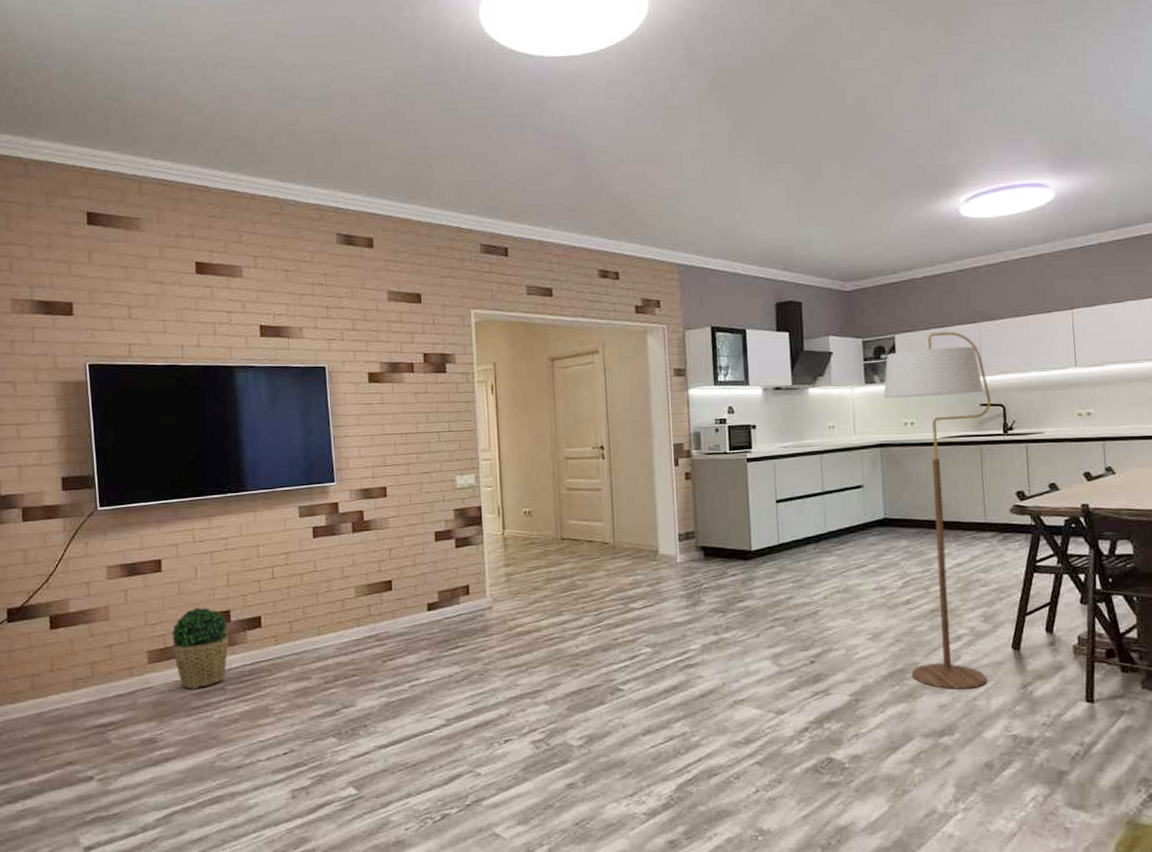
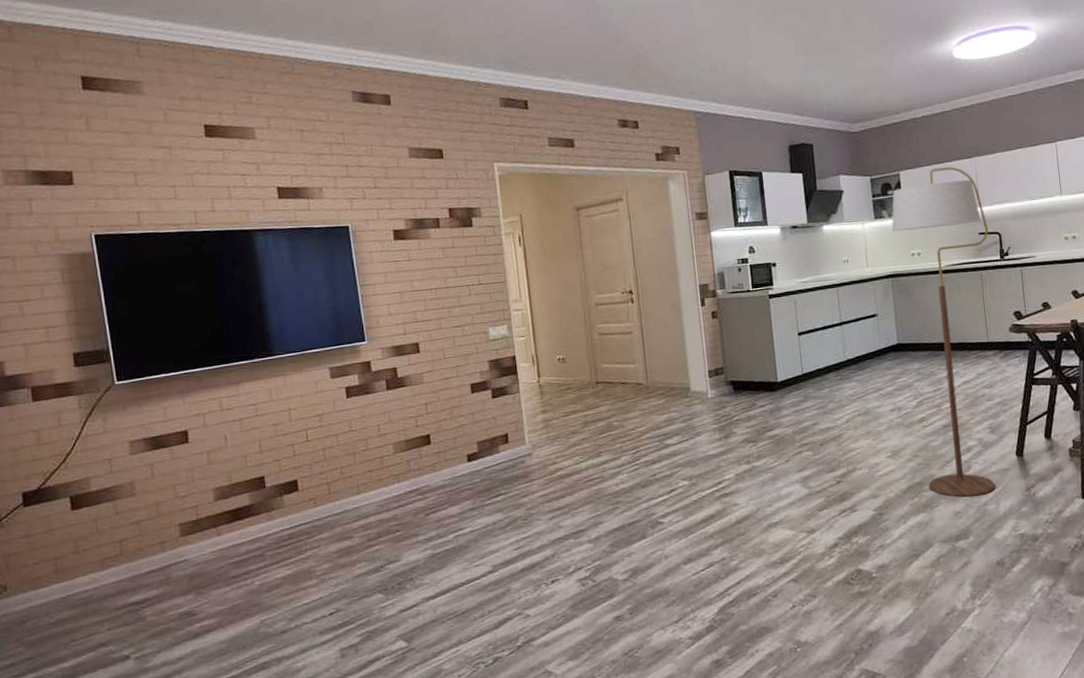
potted plant: present [171,608,229,689] -> none [203,476,266,559]

